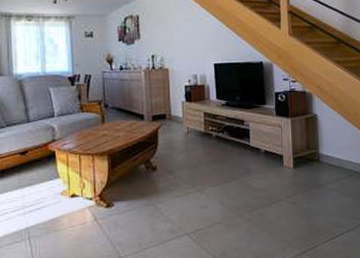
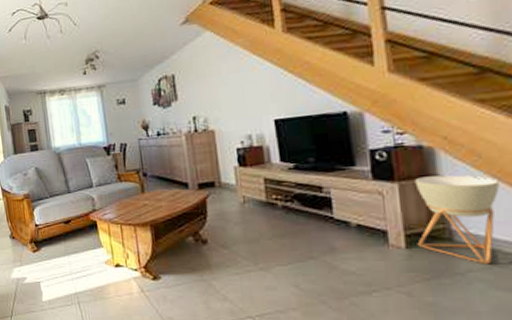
planter: none [300,113,345,178] -> present [414,175,500,265]

